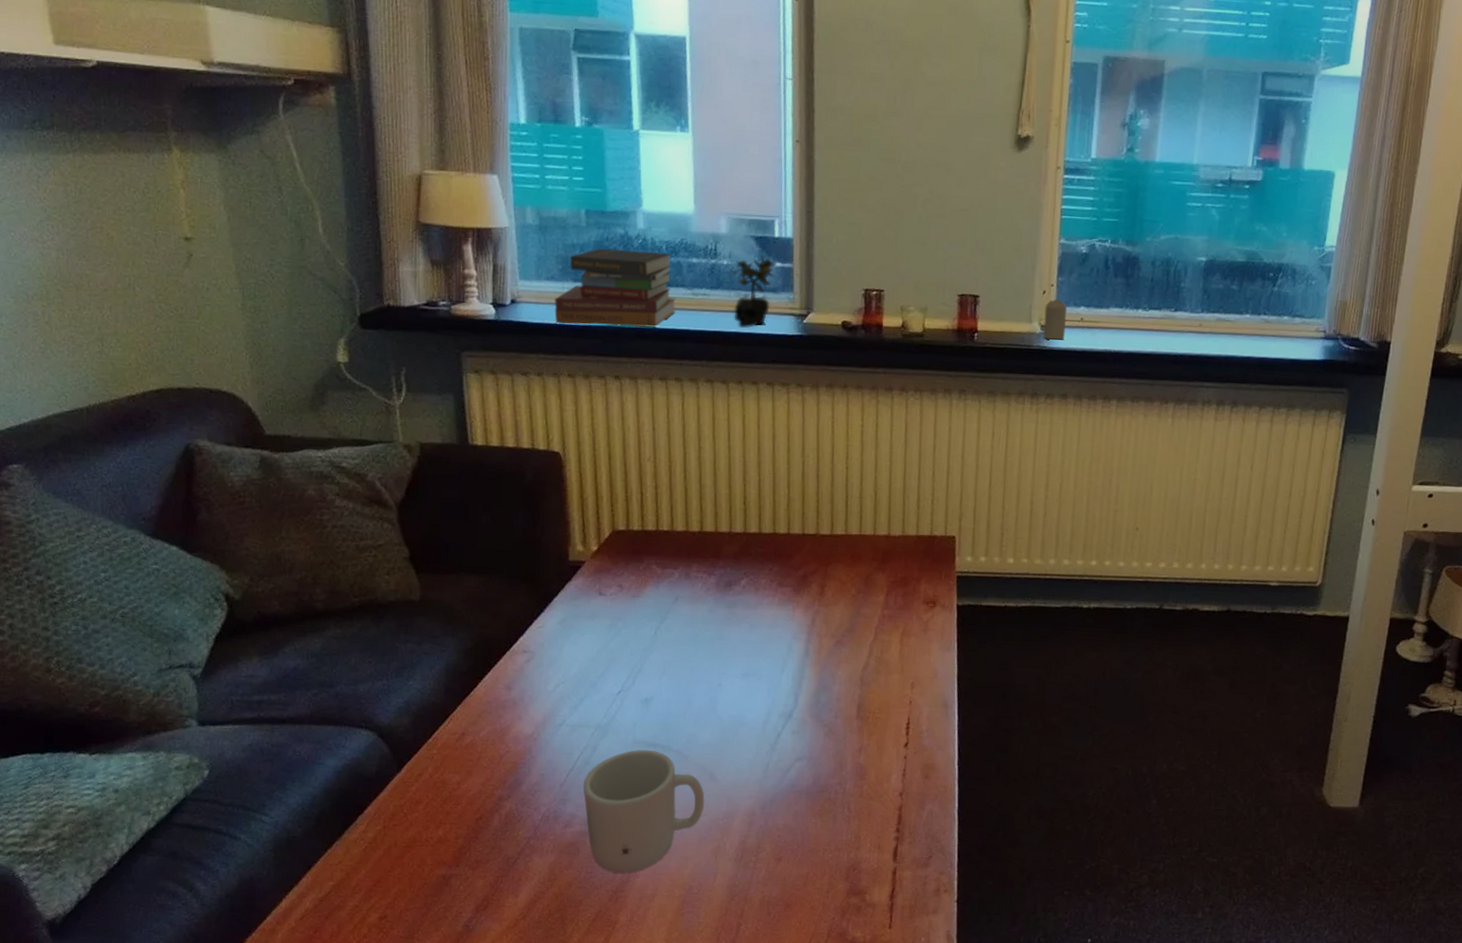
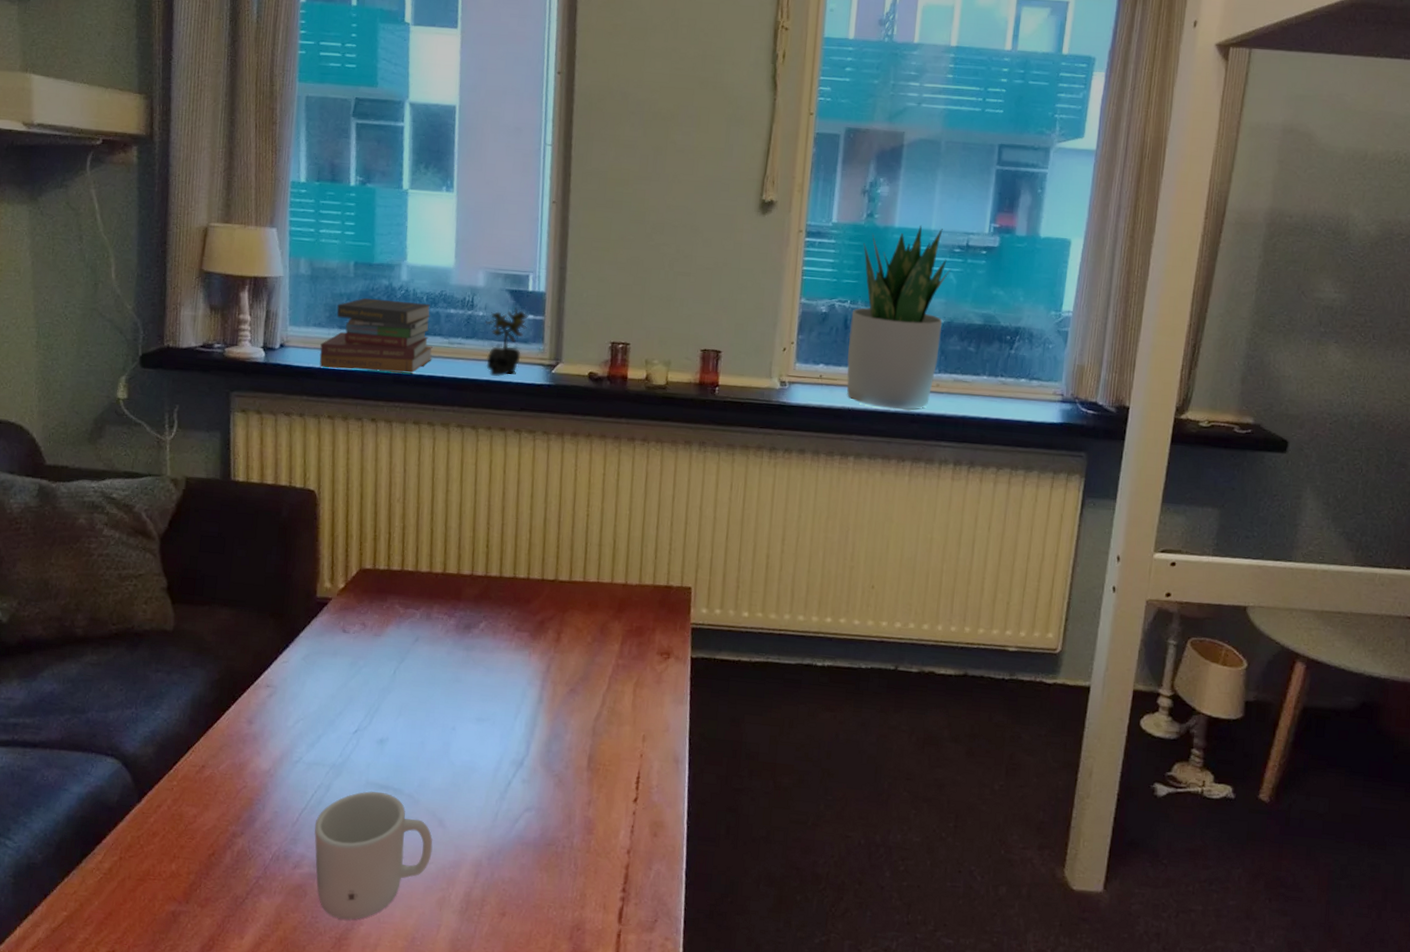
candle: present [1043,299,1067,341] -> none [782,356,806,397]
planter: none [1108,159,1214,352] -> present [847,225,952,410]

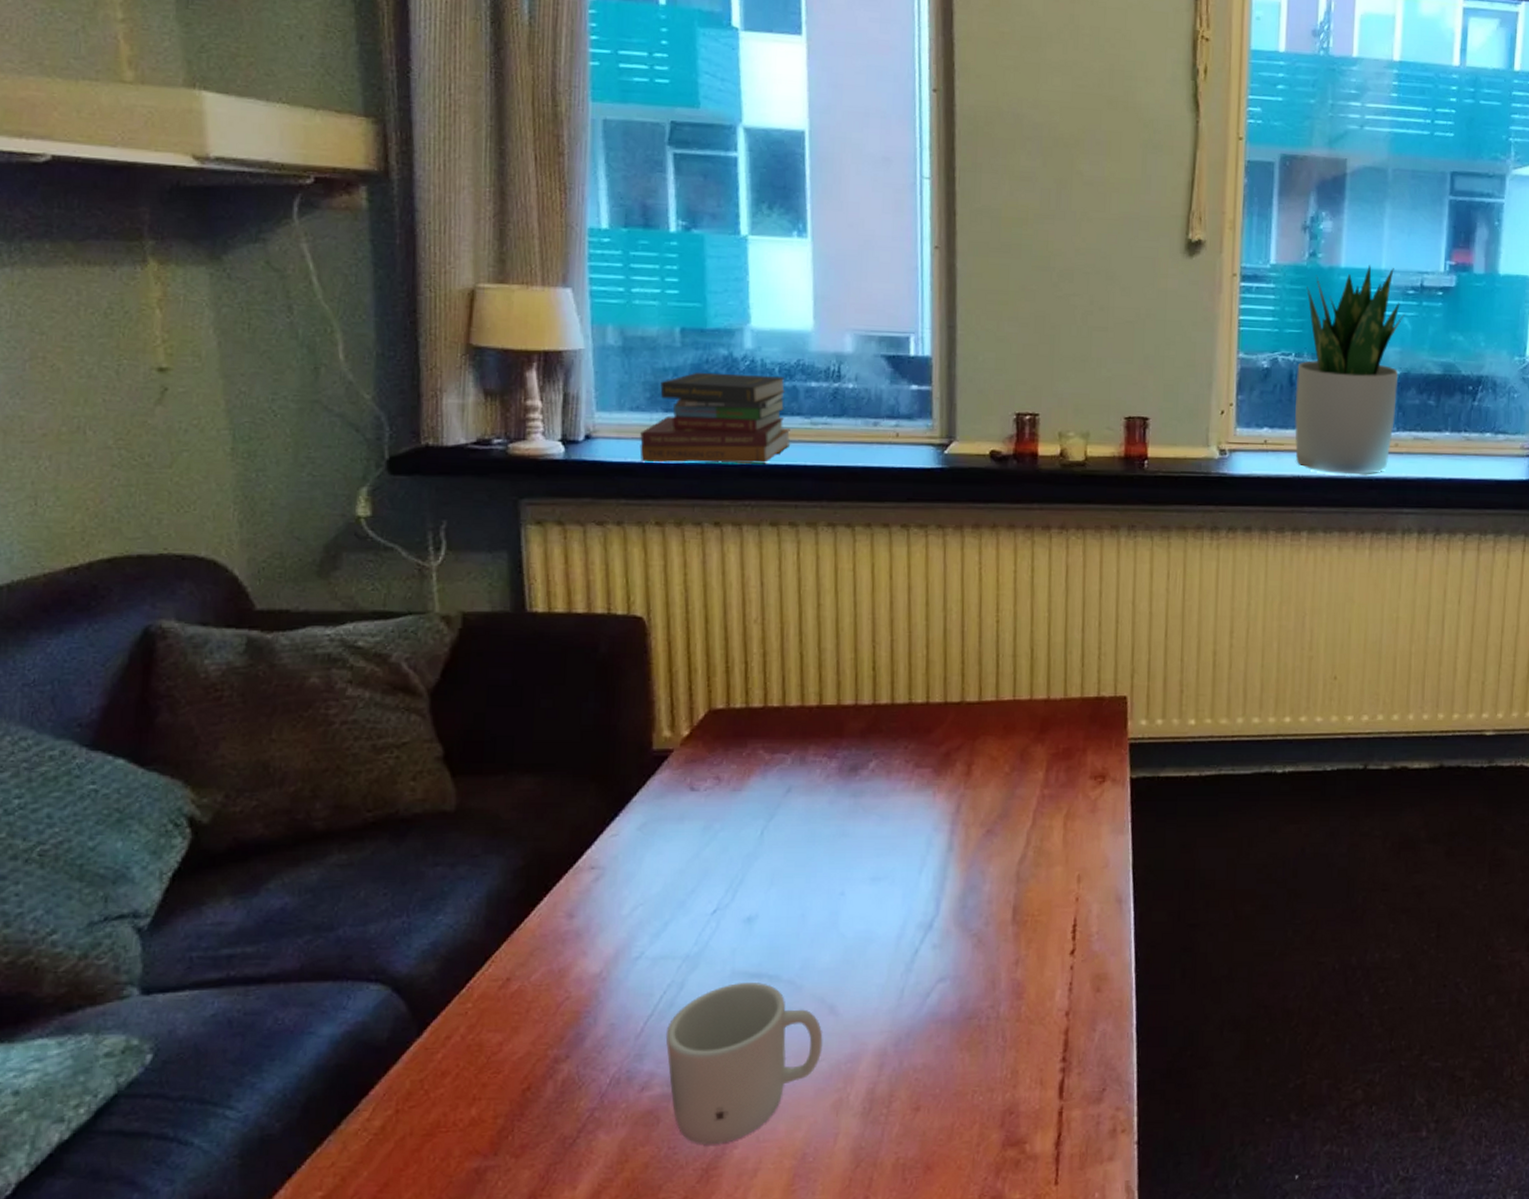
succulent plant: present [485,307,528,377] -> none [856,377,911,462]

